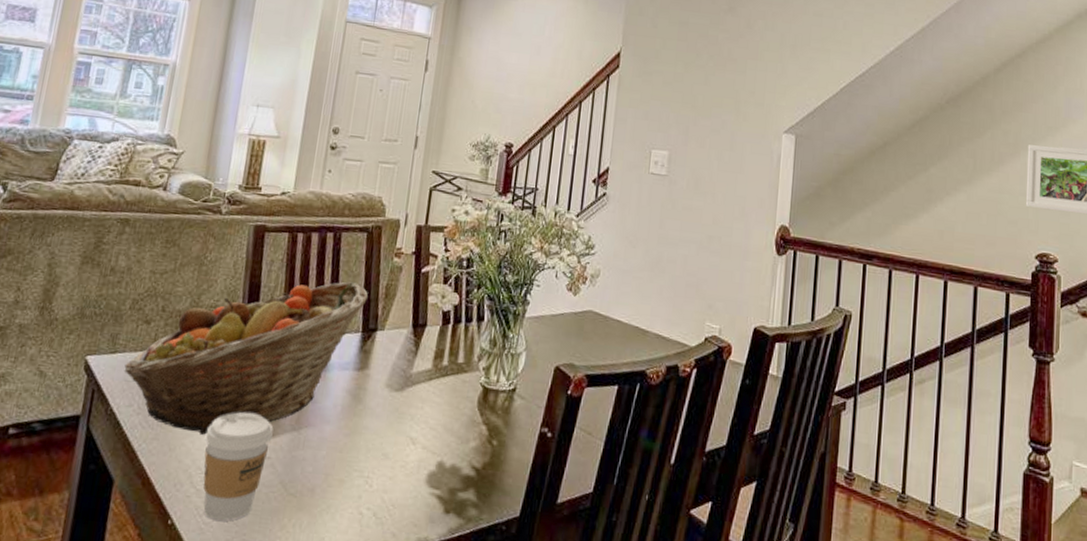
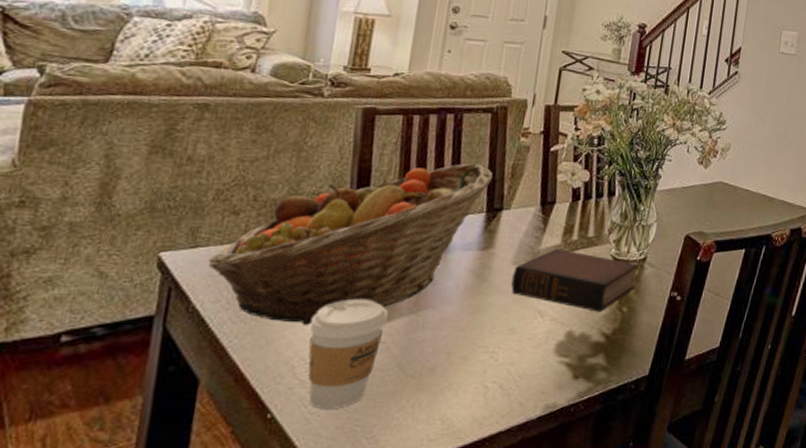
book: none [384,373,508,443] -> present [511,248,639,312]

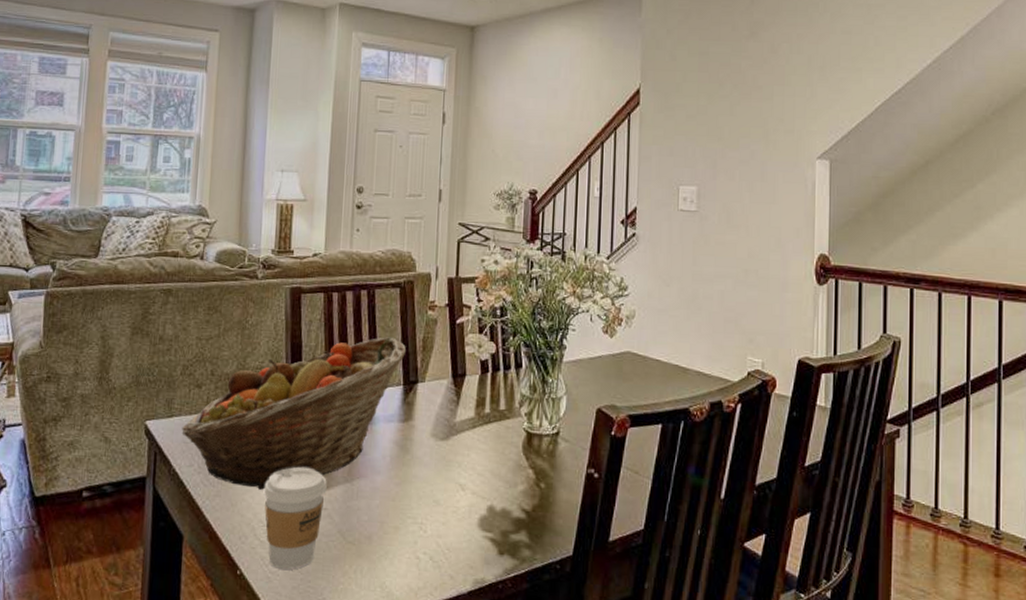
book: present [511,248,639,312] -> none [432,421,552,487]

